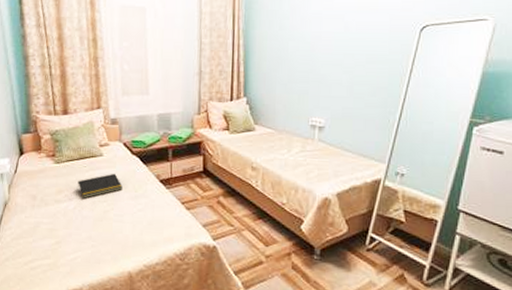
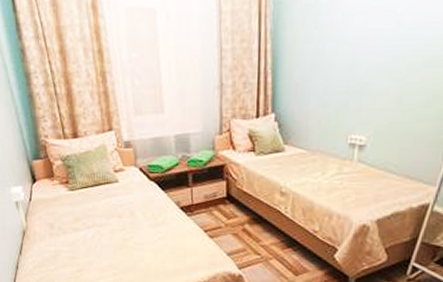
notepad: present [78,173,123,198] -> none [94,200,141,227]

